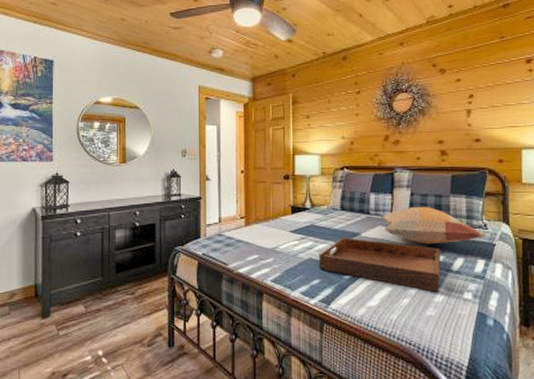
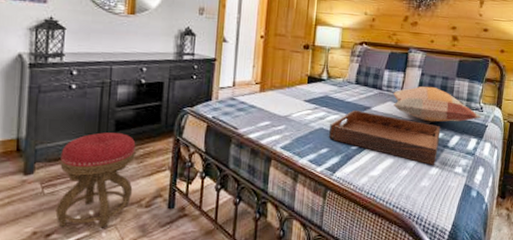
stool: none [70,275,135,368] -> present [55,132,136,228]

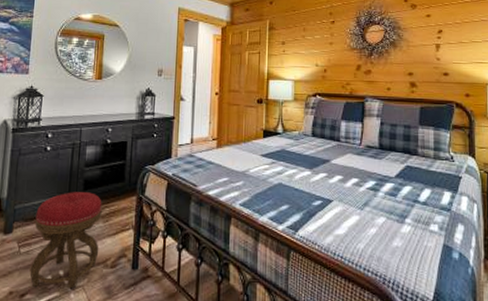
serving tray: present [329,109,441,166] -> none [289,163,409,224]
decorative pillow: present [392,86,481,122] -> none [351,136,453,175]

